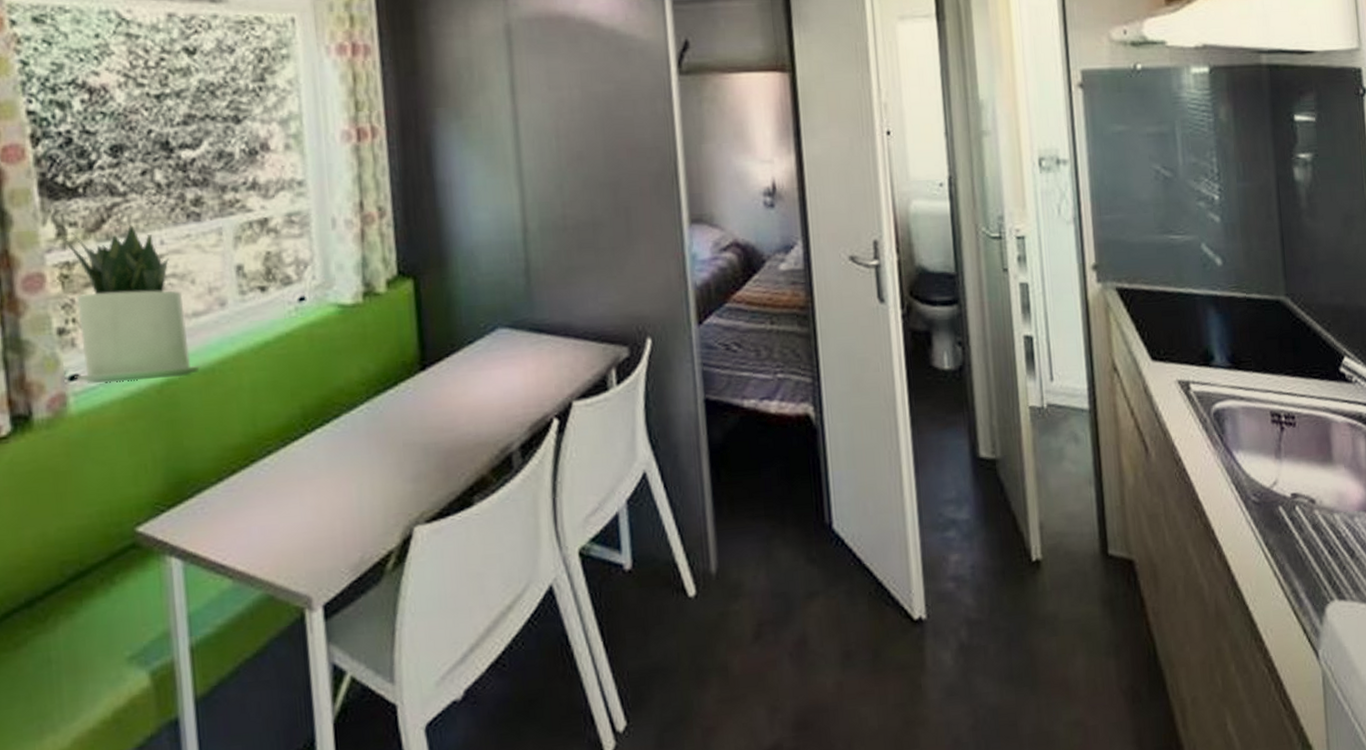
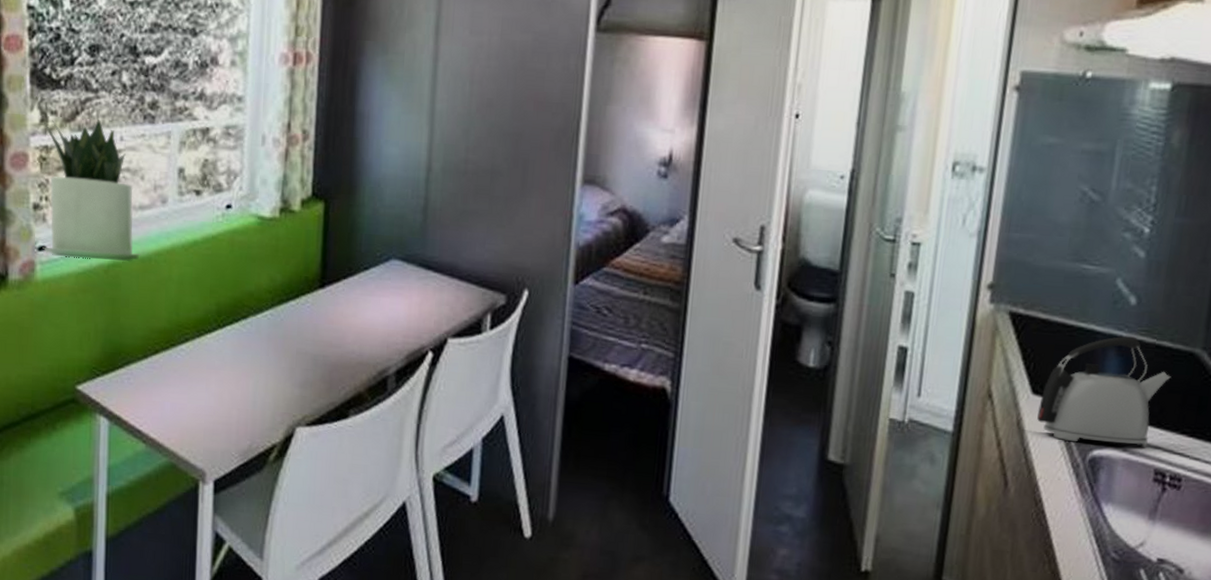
kettle: none [1159,294,1266,399] -> present [1037,336,1171,447]

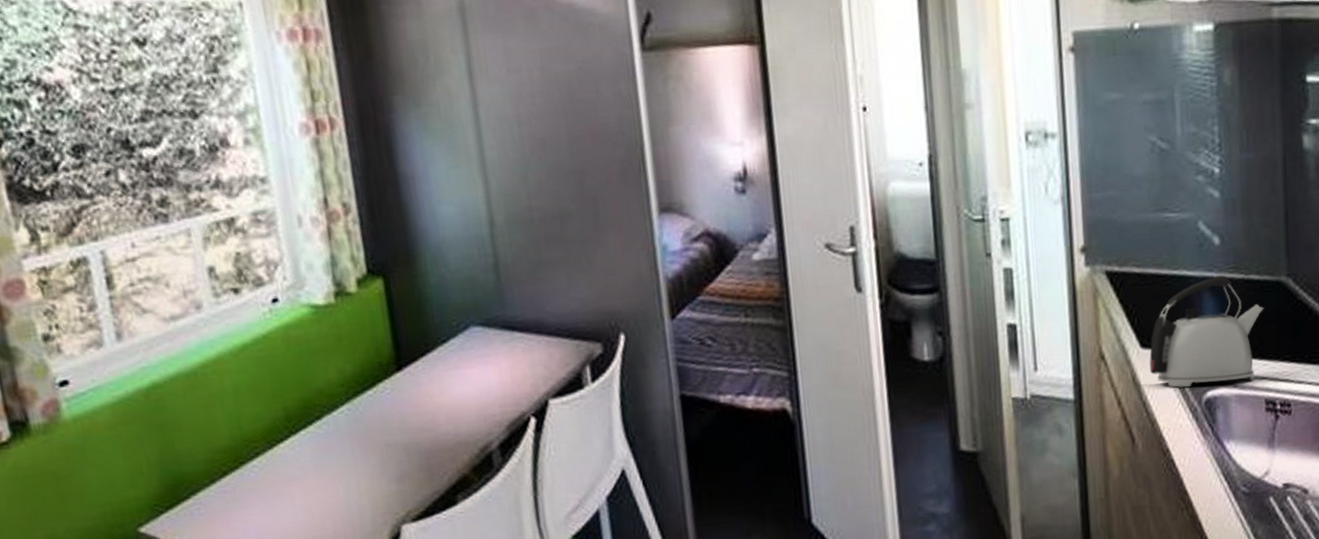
planter: present [42,120,141,262] -> none [35,228,184,389]

